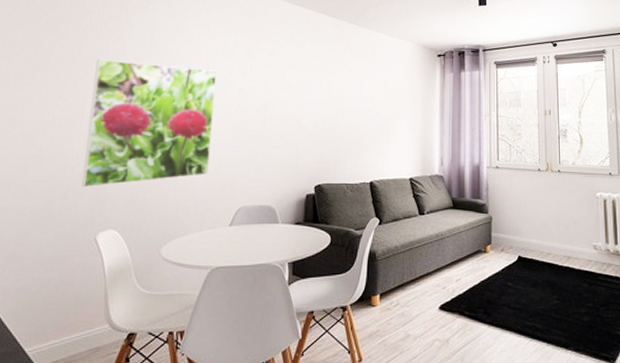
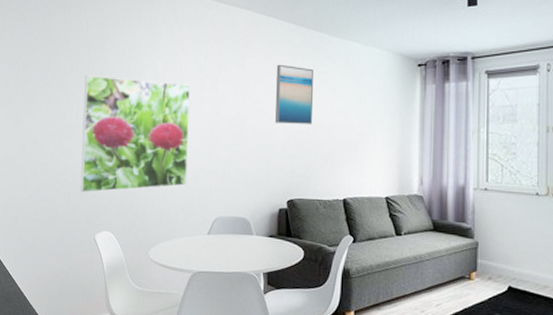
wall art: none [304,52,343,110] -> present [274,64,314,124]

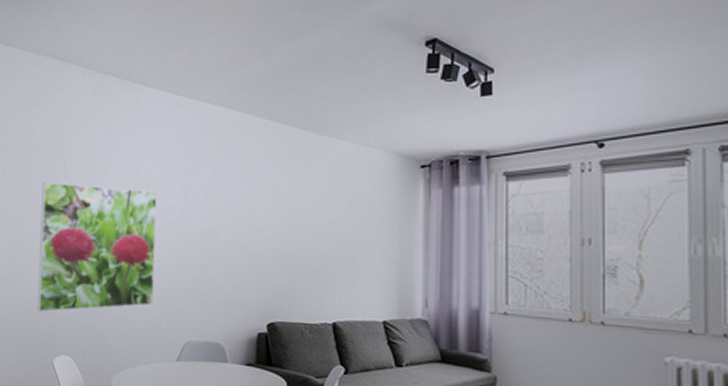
wall art: present [274,64,314,124] -> none [252,167,297,236]

